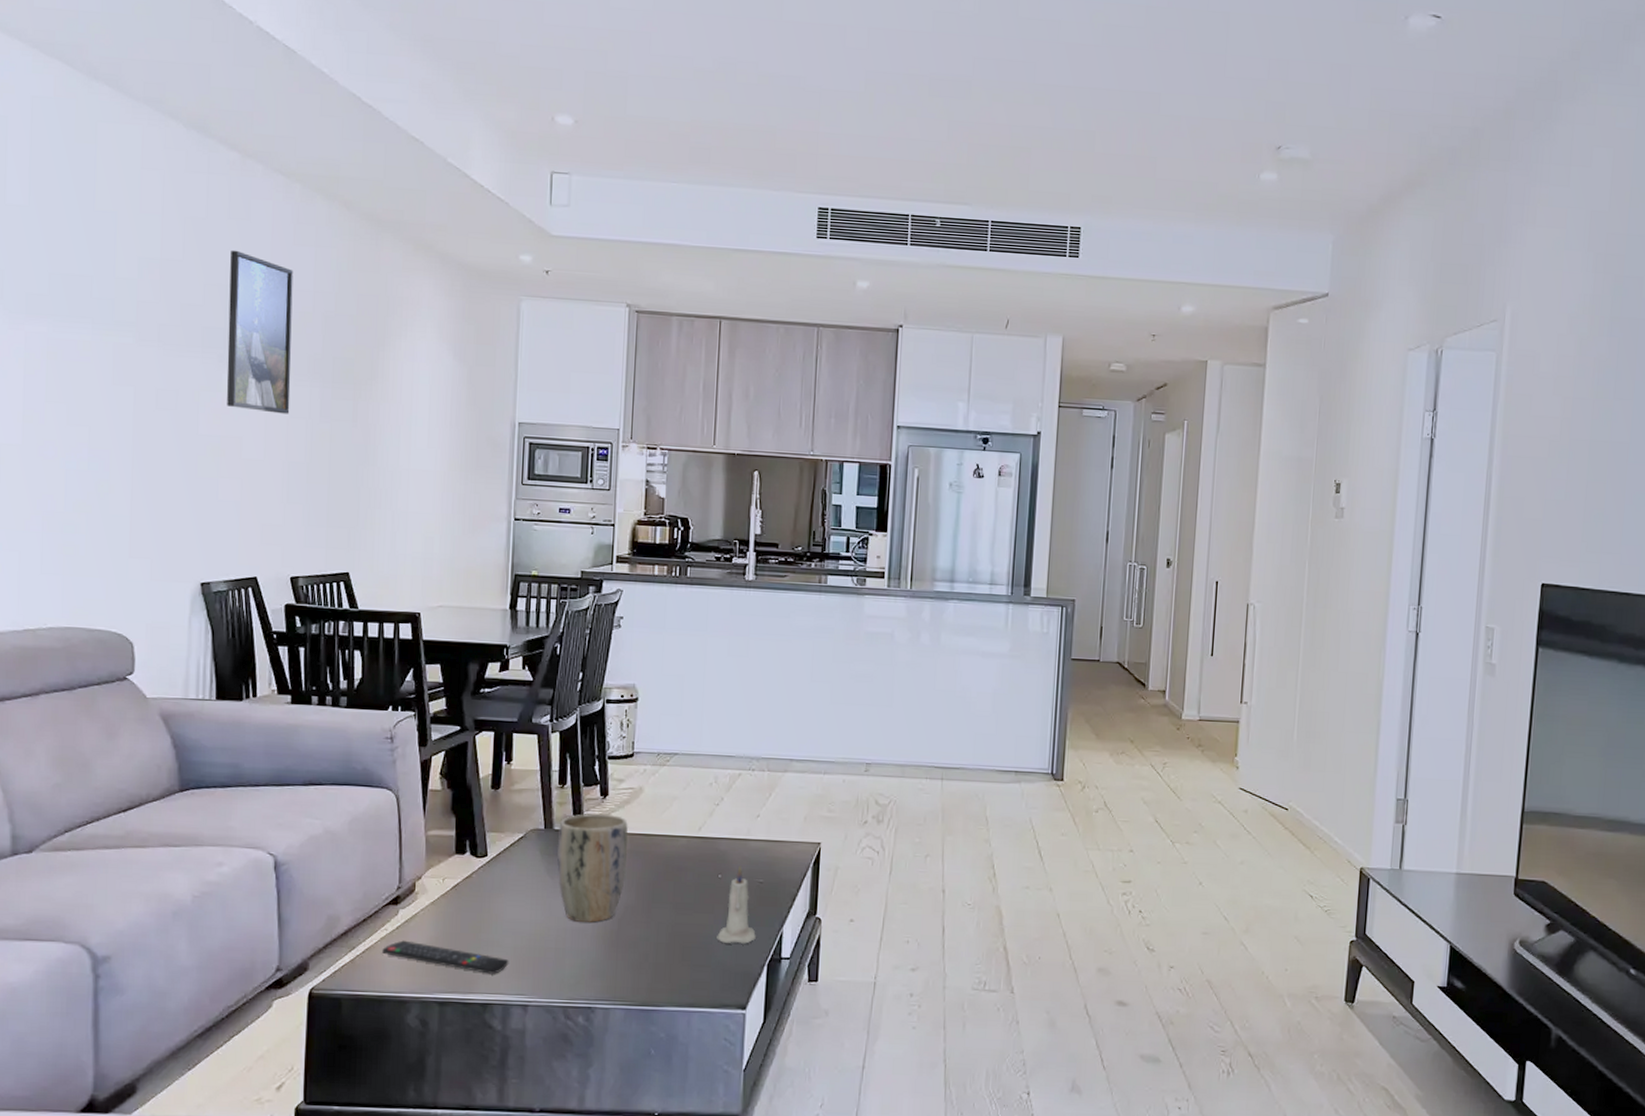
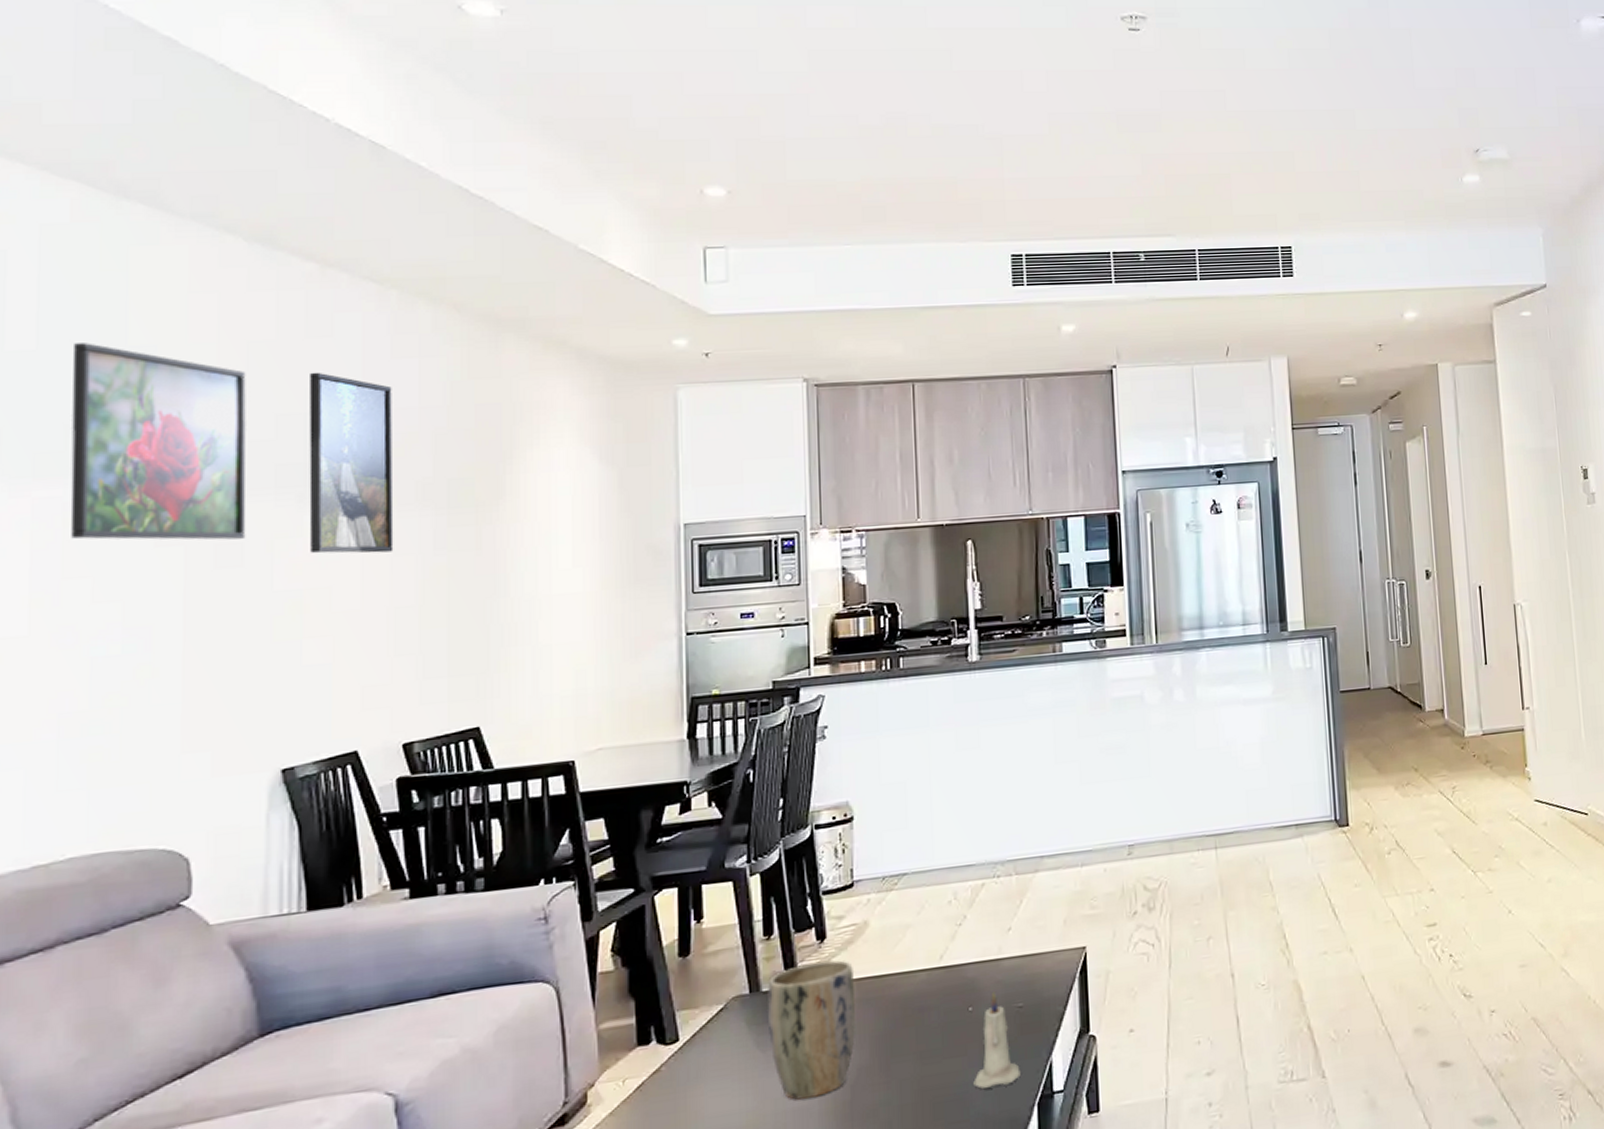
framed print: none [52,203,183,387] -> present [70,343,247,540]

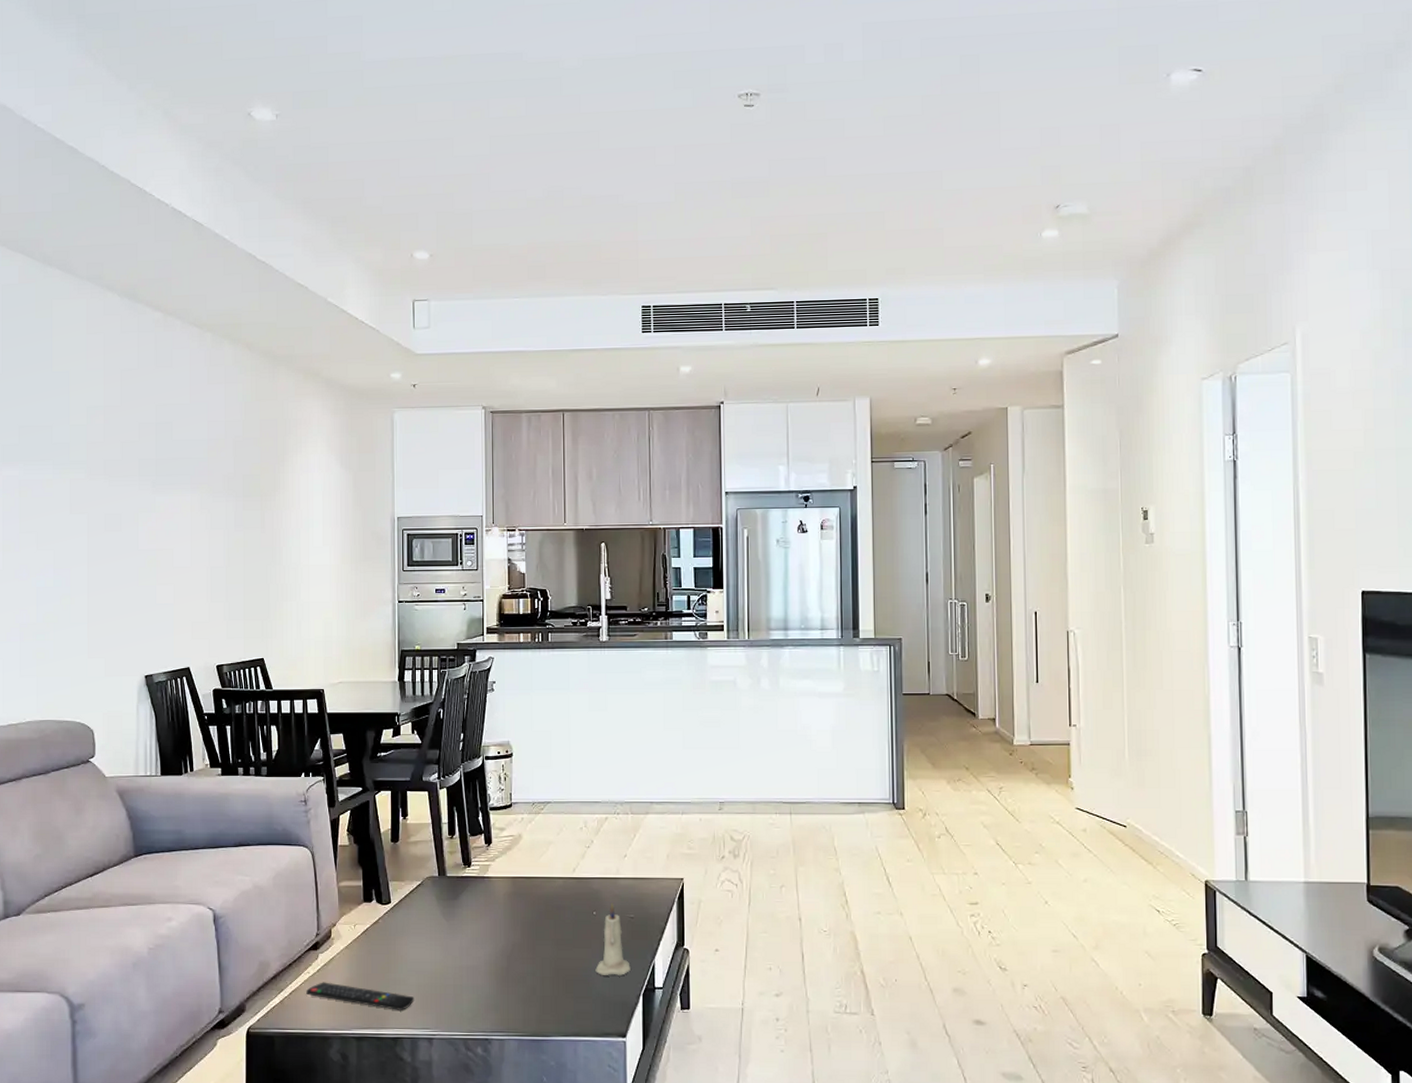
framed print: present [70,343,247,540] -> none [22,369,122,511]
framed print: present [309,372,394,554] -> none [158,393,210,527]
plant pot: present [767,960,855,1100] -> none [450,860,511,960]

